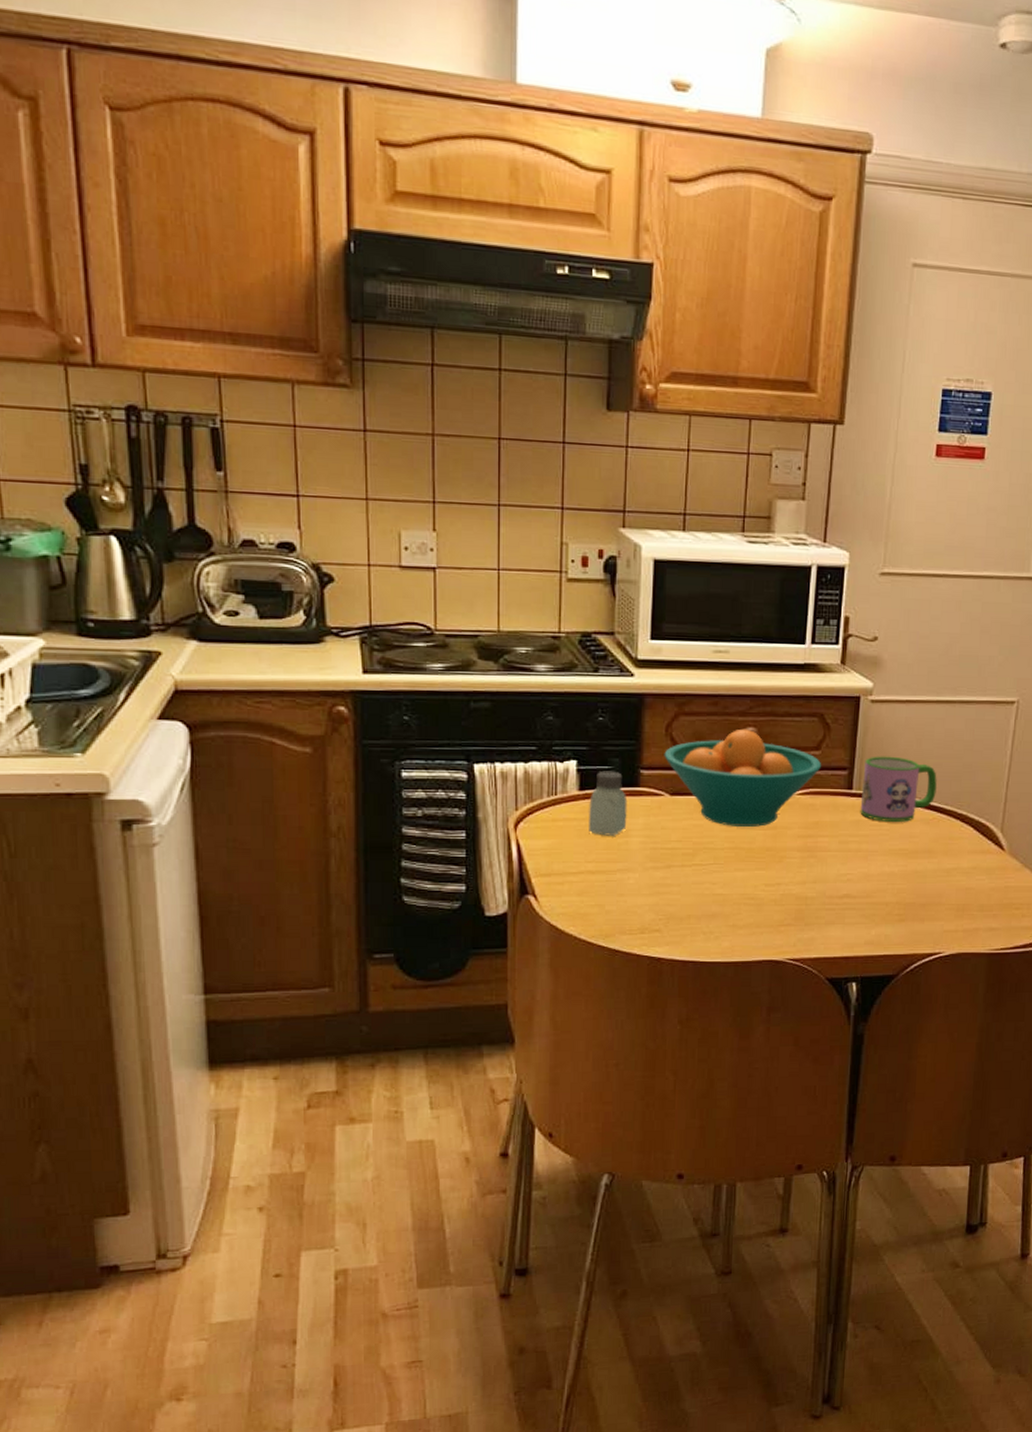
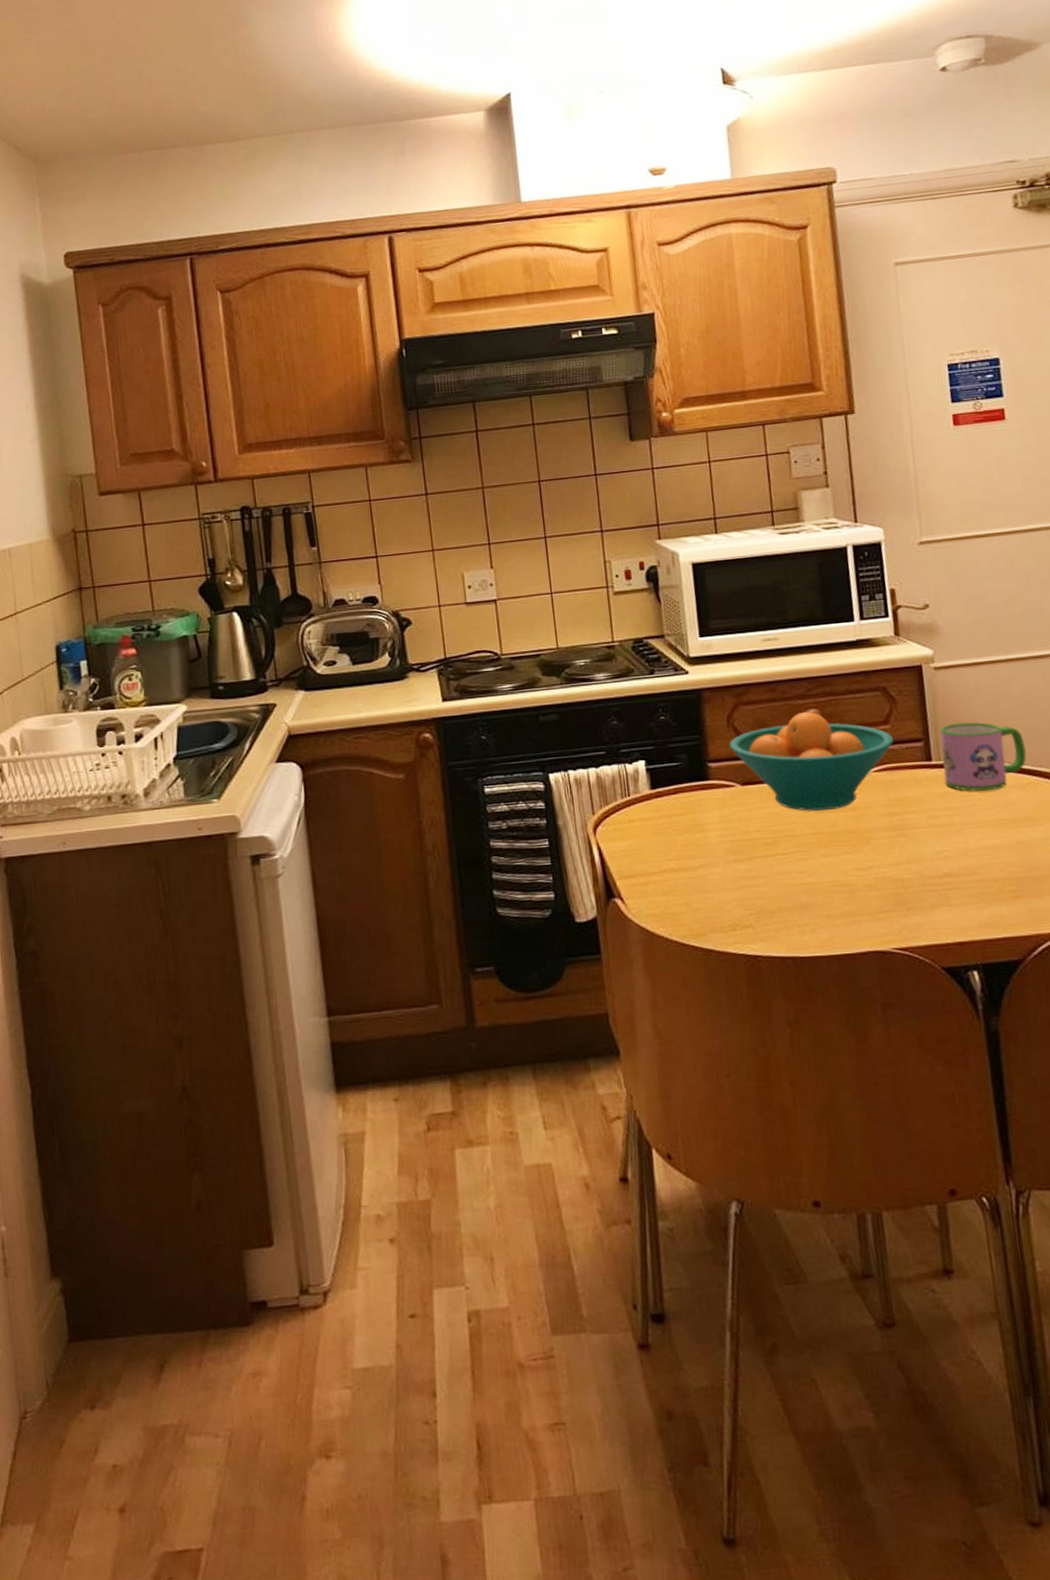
saltshaker: present [589,770,628,836] -> none [662,767,702,832]

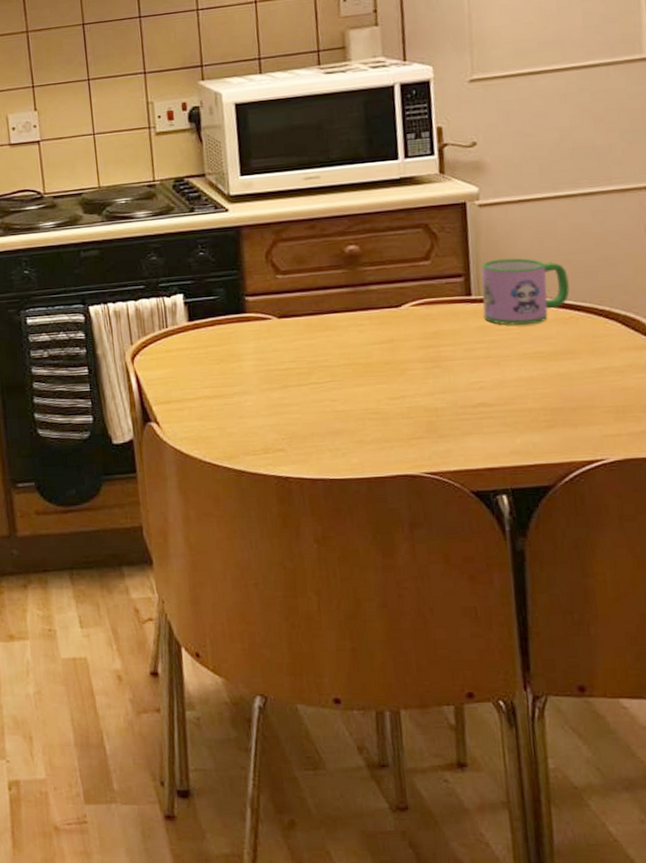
fruit bowl: present [729,711,894,811] -> none [267,247,434,343]

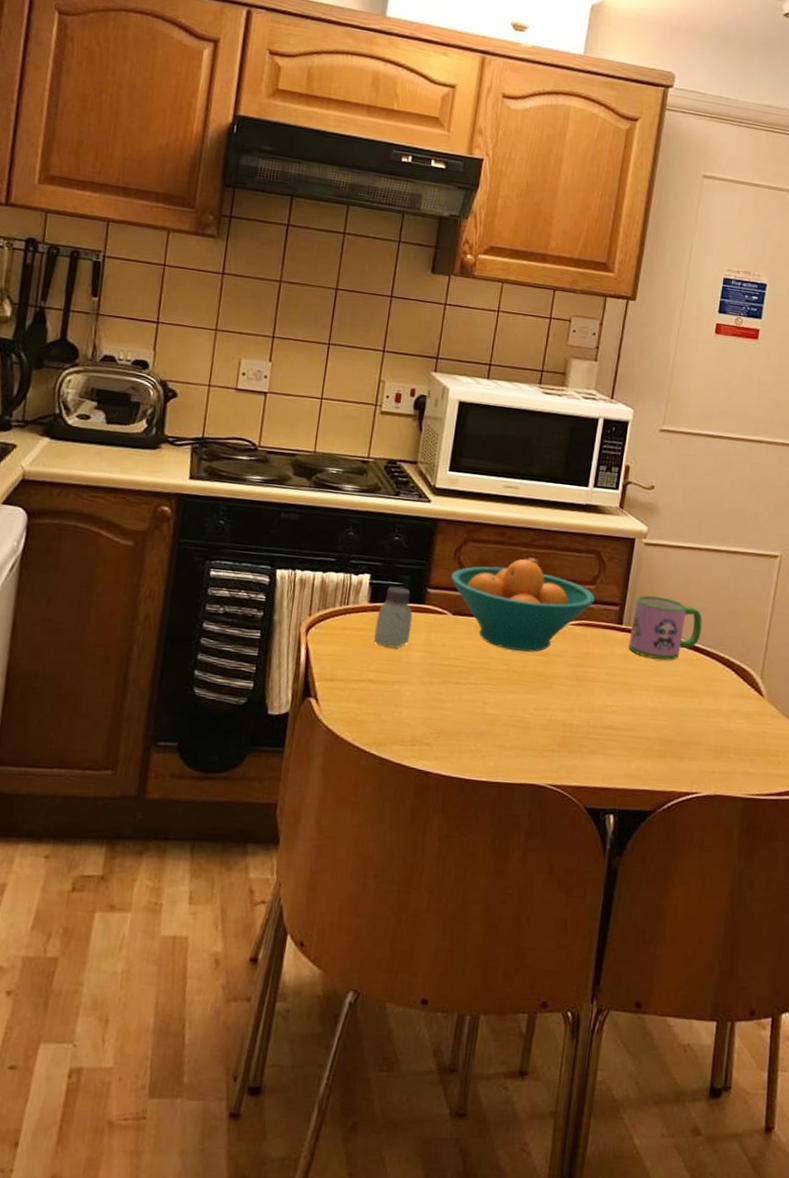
saltshaker: none [199,300,238,362] -> present [374,586,413,649]
fruit bowl: none [267,247,434,343] -> present [450,558,596,652]

